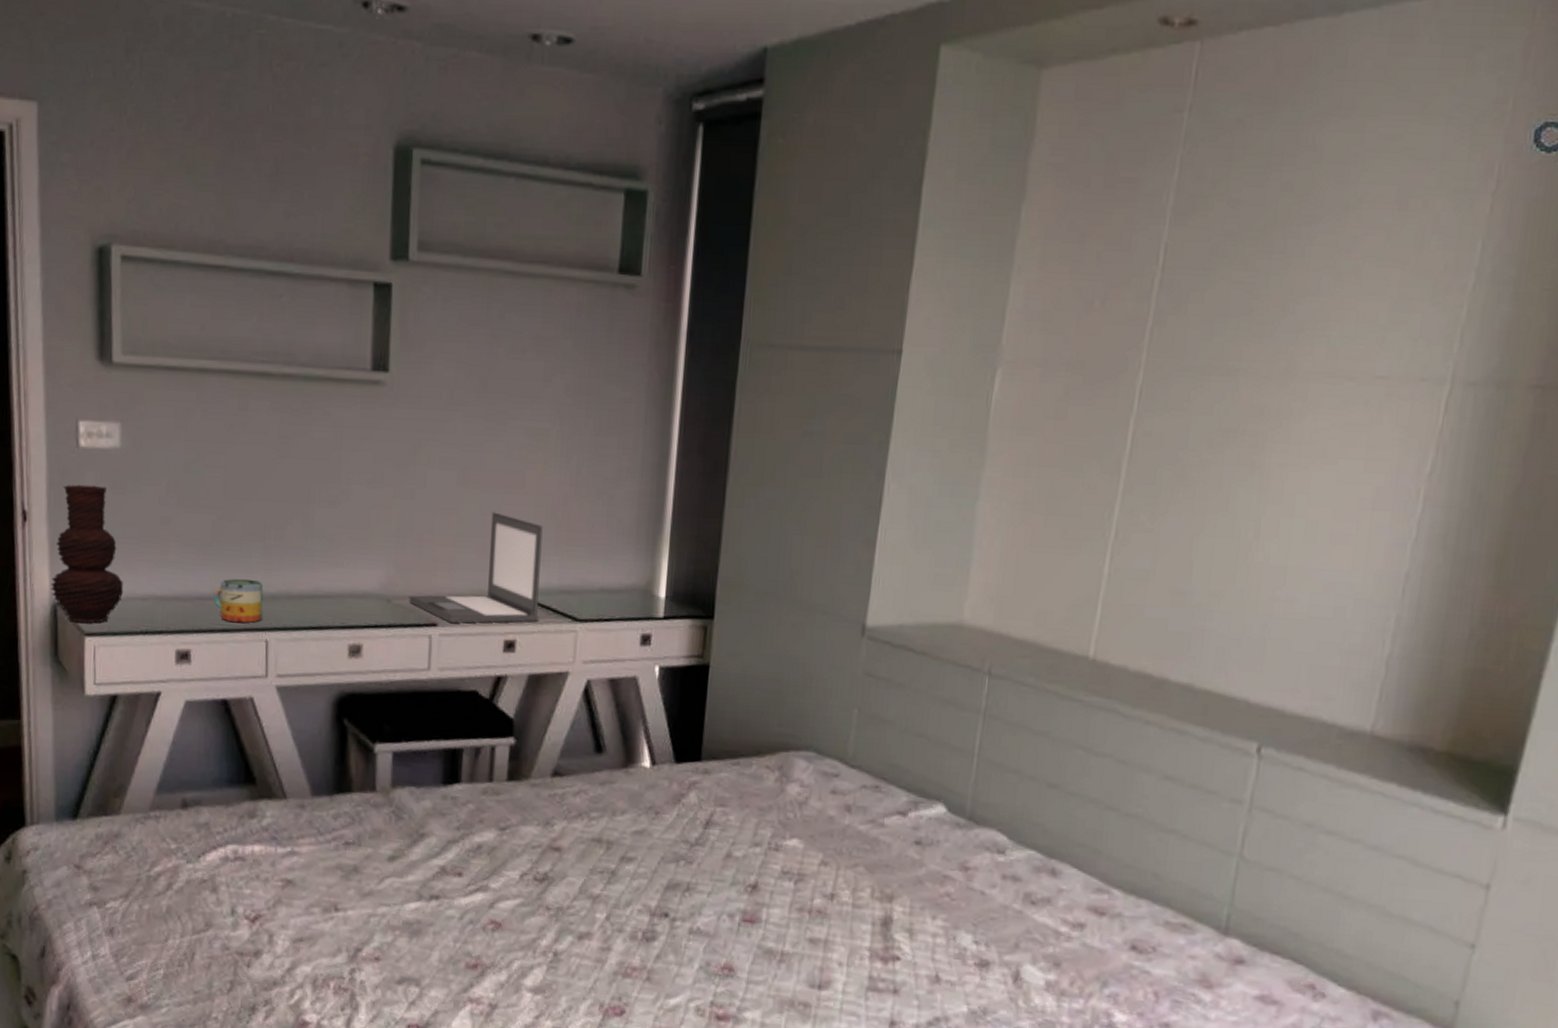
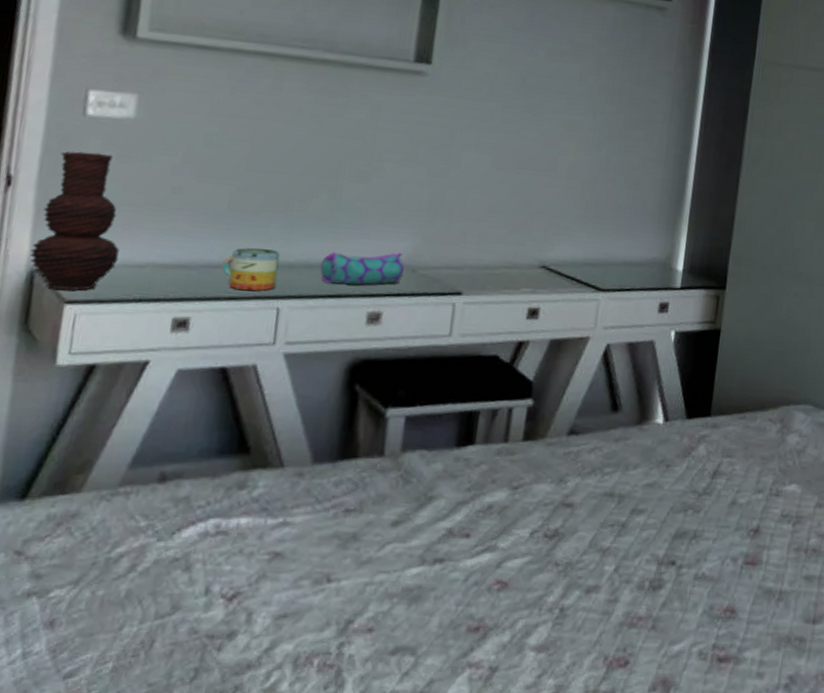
pencil case: none [301,581,379,617] -> present [320,251,405,286]
laptop: present [409,512,543,623] -> none [434,191,572,292]

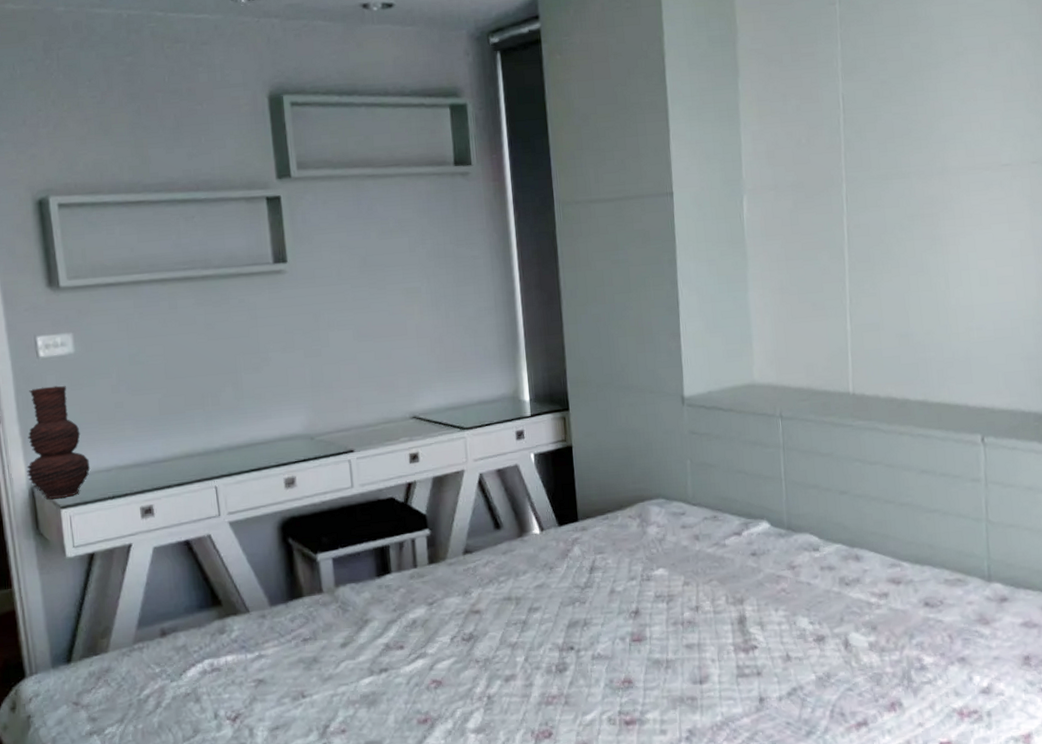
mug: present [222,248,281,291] -> none [167,440,210,477]
pencil case: present [320,251,405,286] -> none [240,426,305,460]

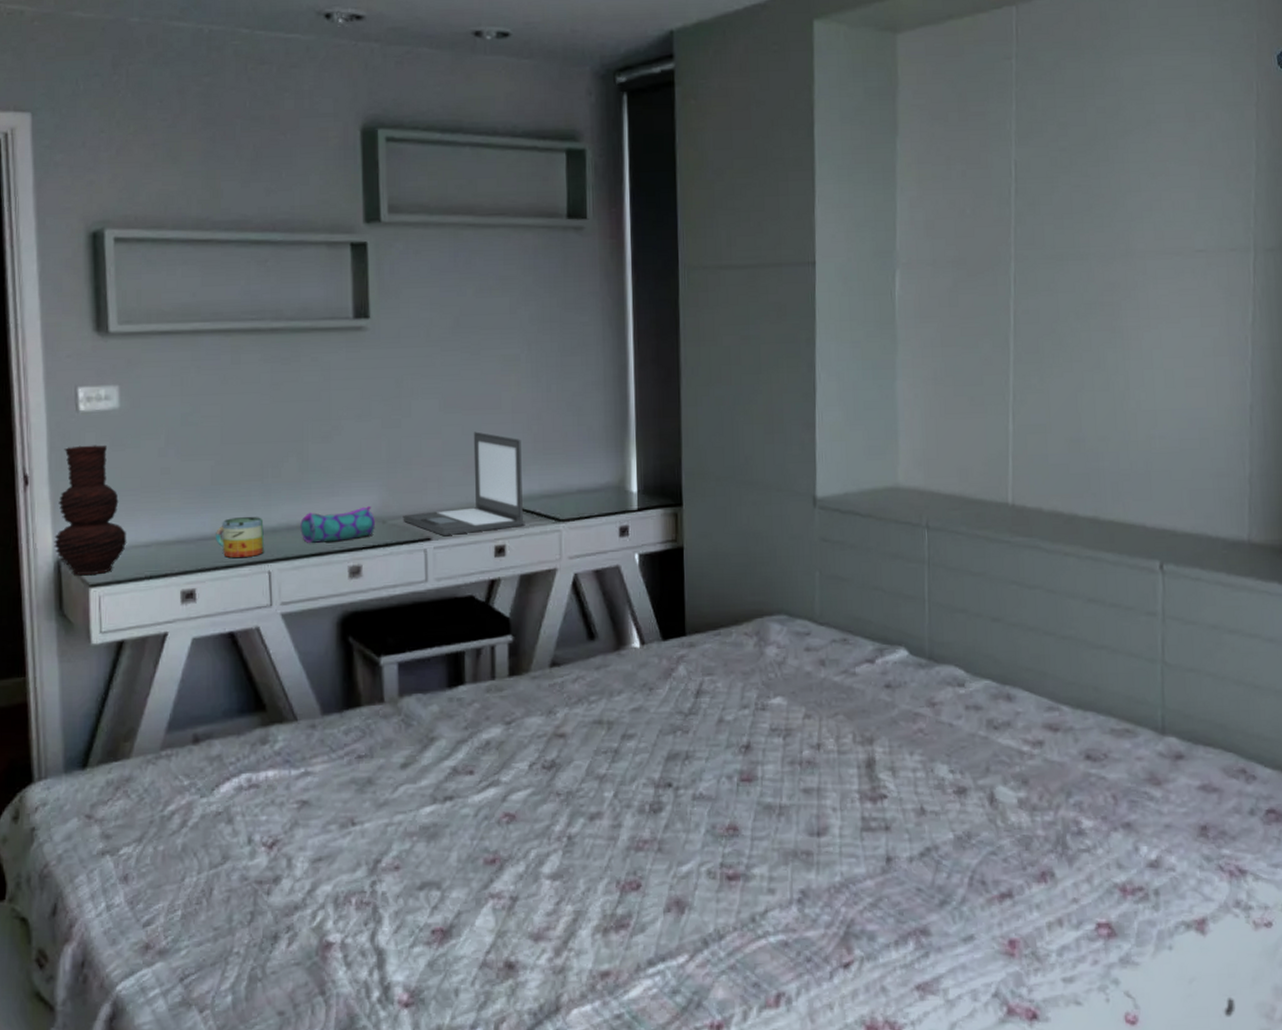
mug: none [167,440,210,477] -> present [216,516,264,558]
pencil case: none [240,426,305,460] -> present [300,506,375,543]
laptop: none [328,356,434,447] -> present [403,431,524,535]

